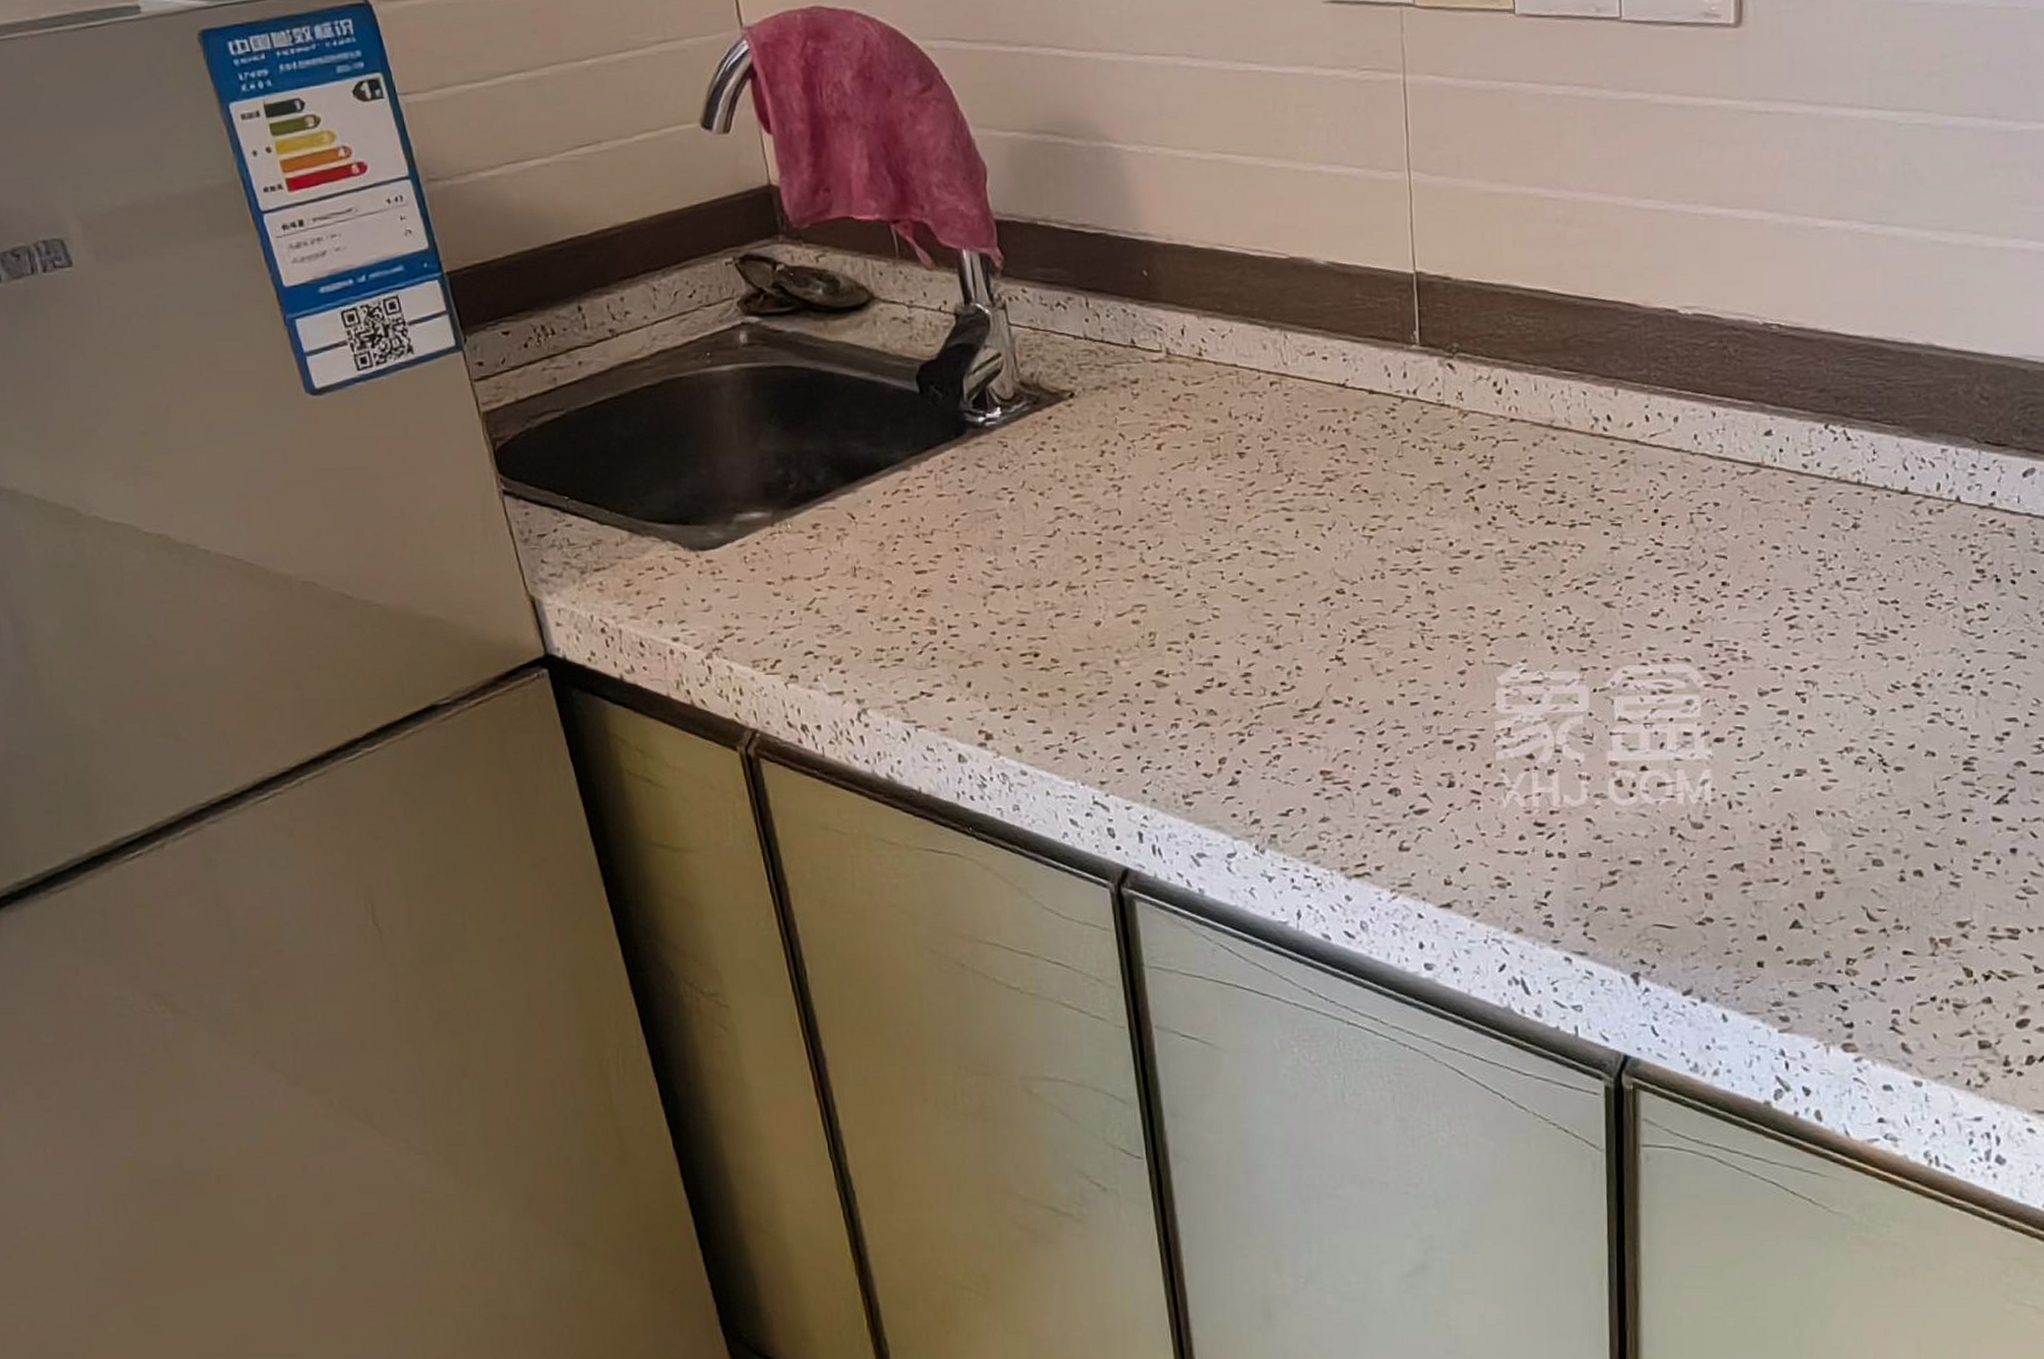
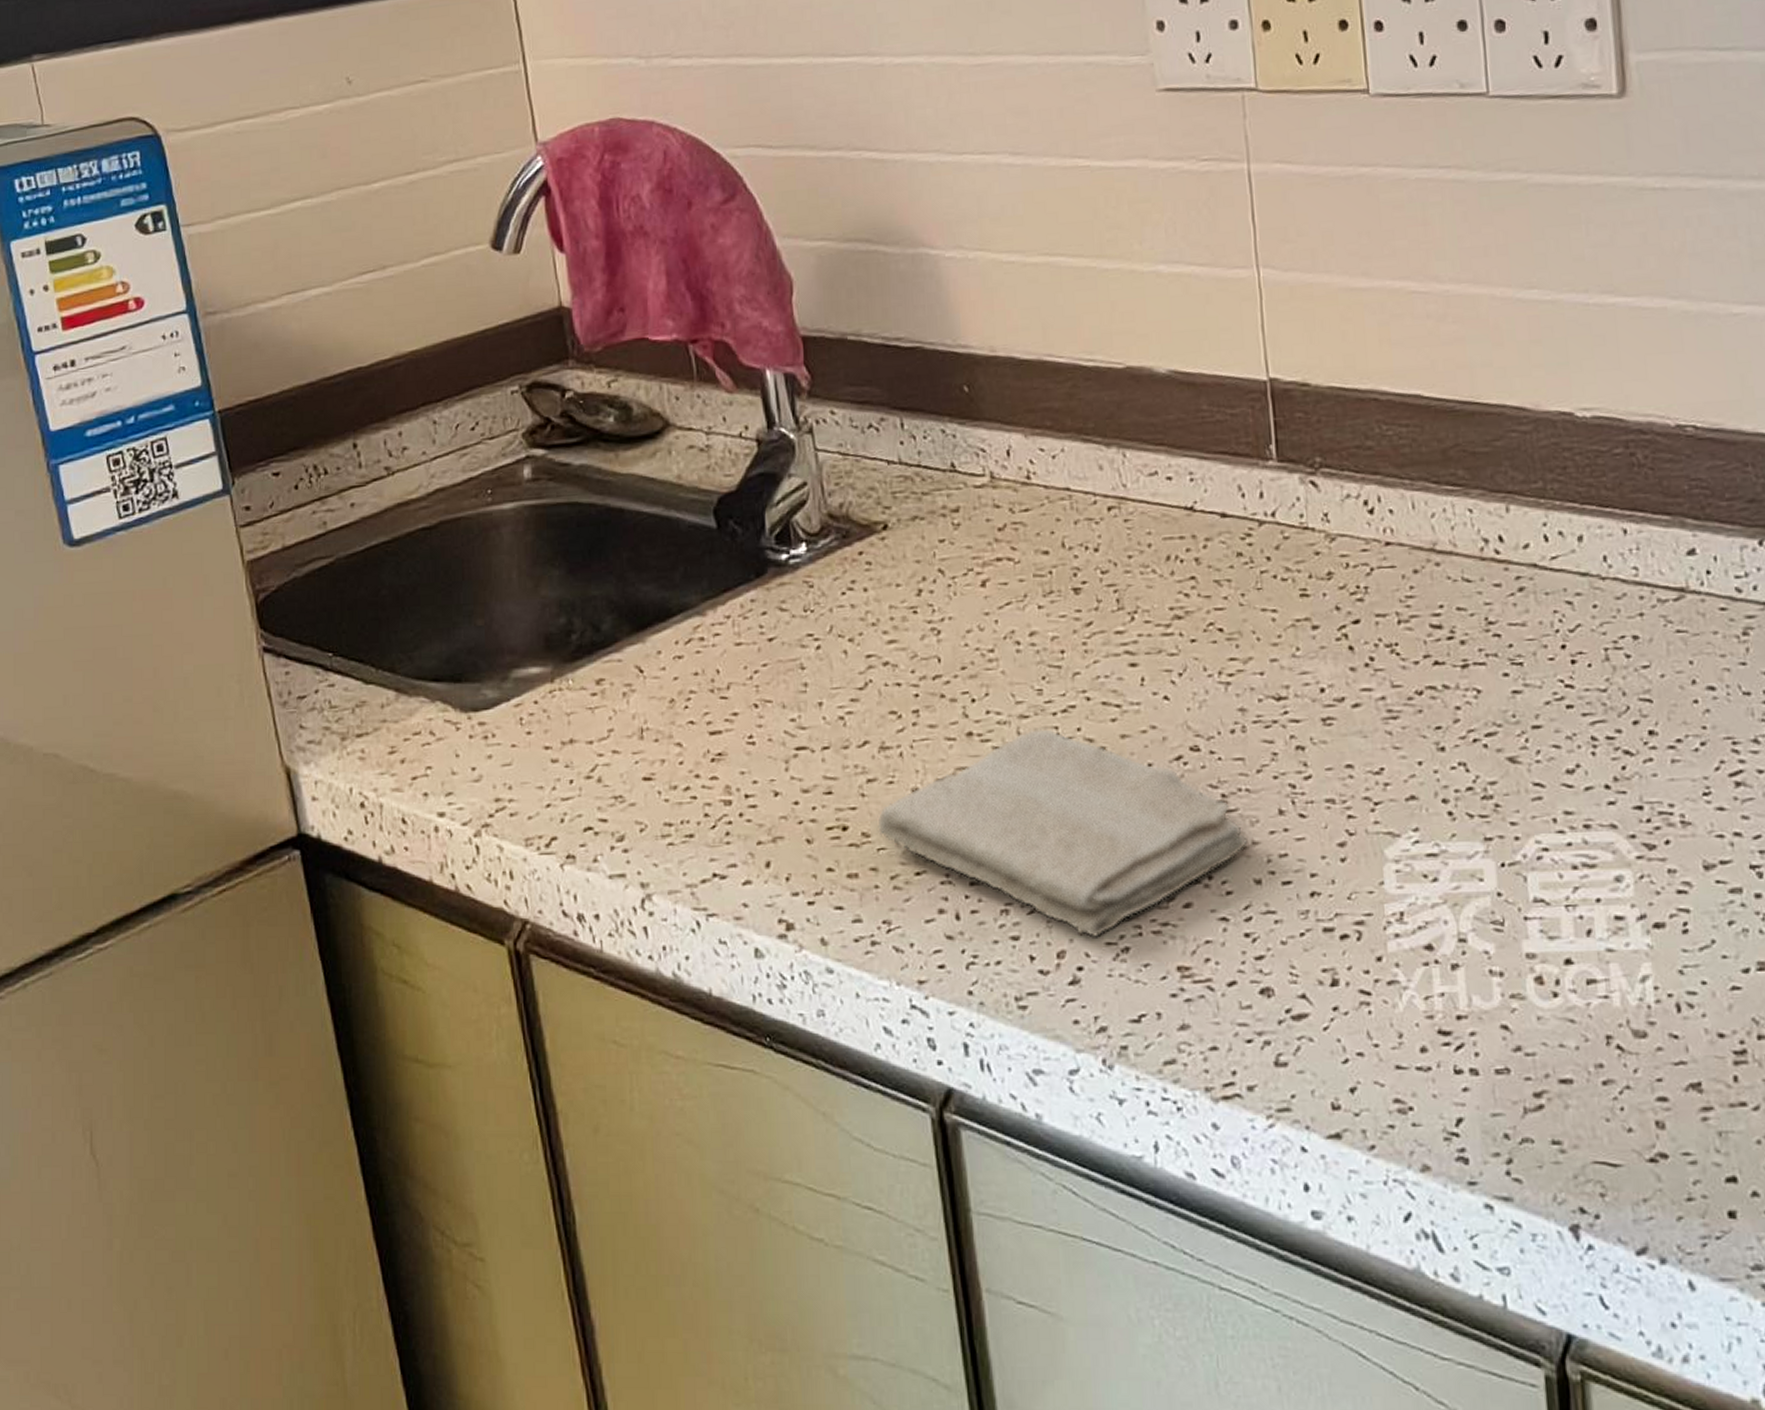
washcloth: none [1064,572,1384,748] -> present [876,727,1249,938]

